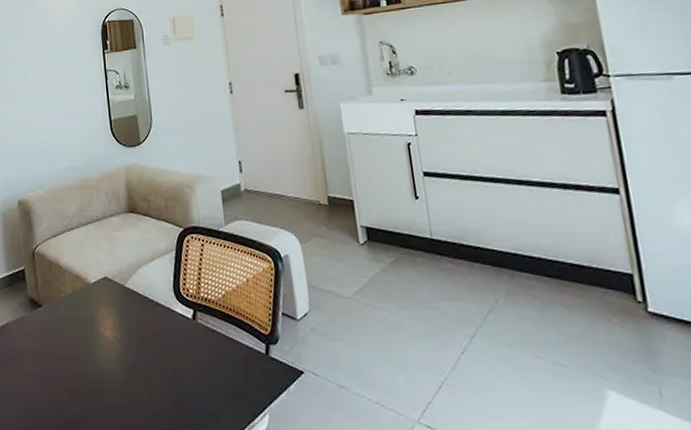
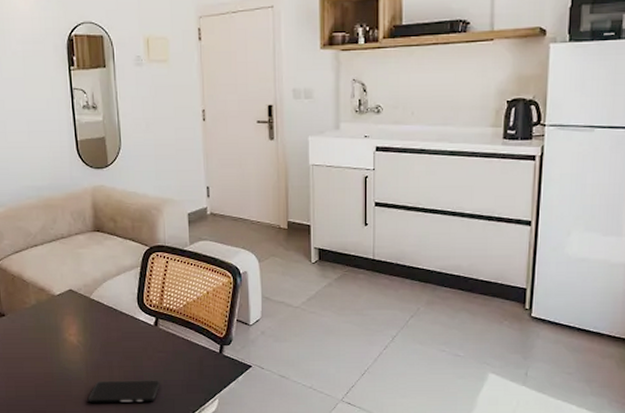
smartphone: none [124,386,202,415] -> present [87,380,160,403]

